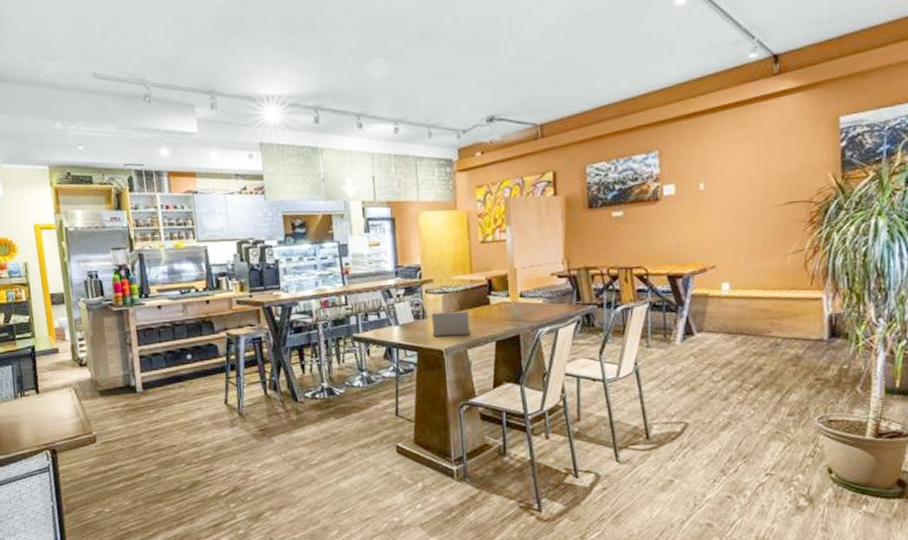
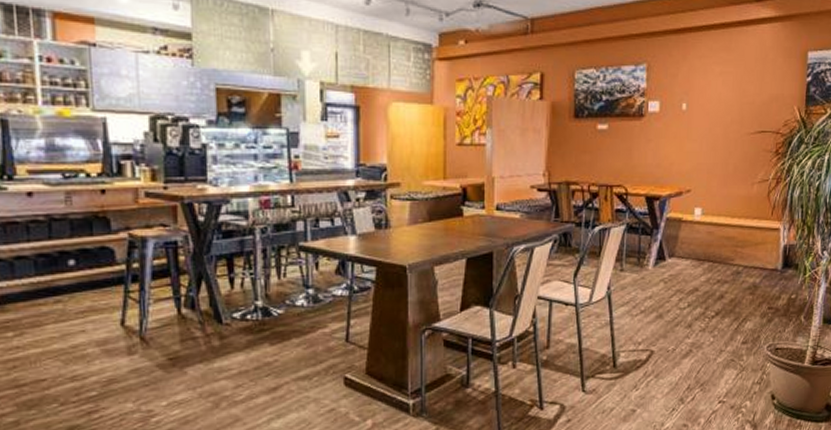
laptop computer: present [431,311,470,337] -> none [395,222,439,251]

